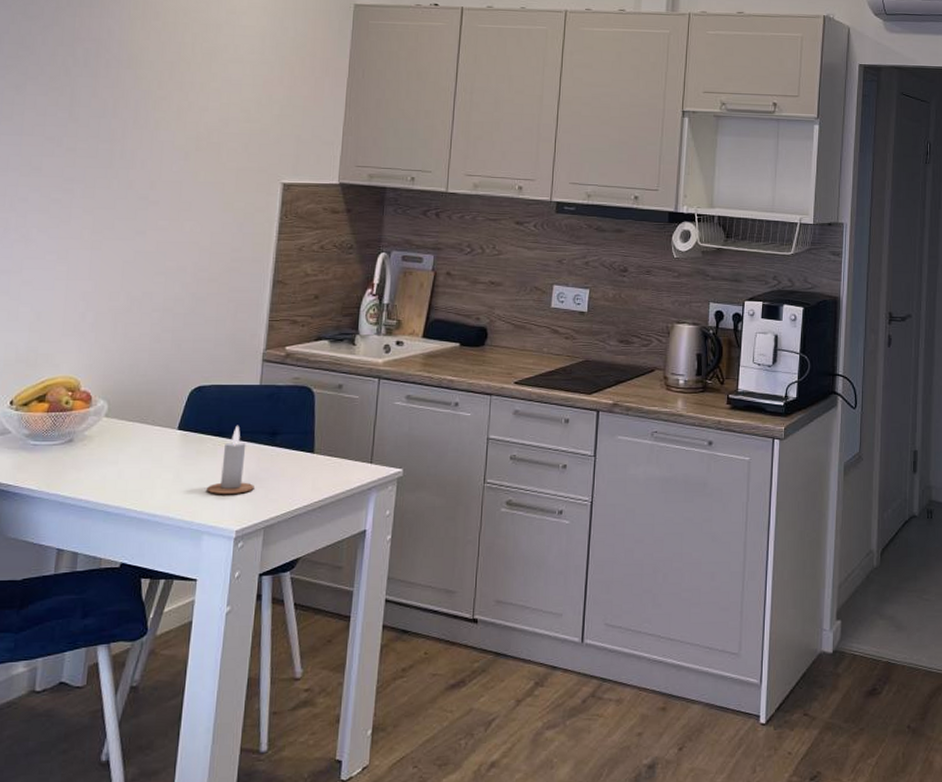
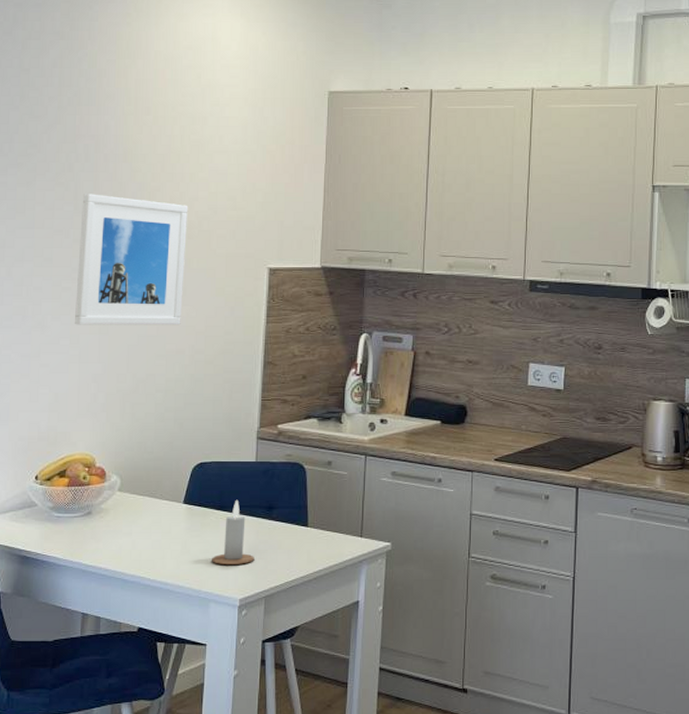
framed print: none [64,100,198,241] -> present [75,194,189,326]

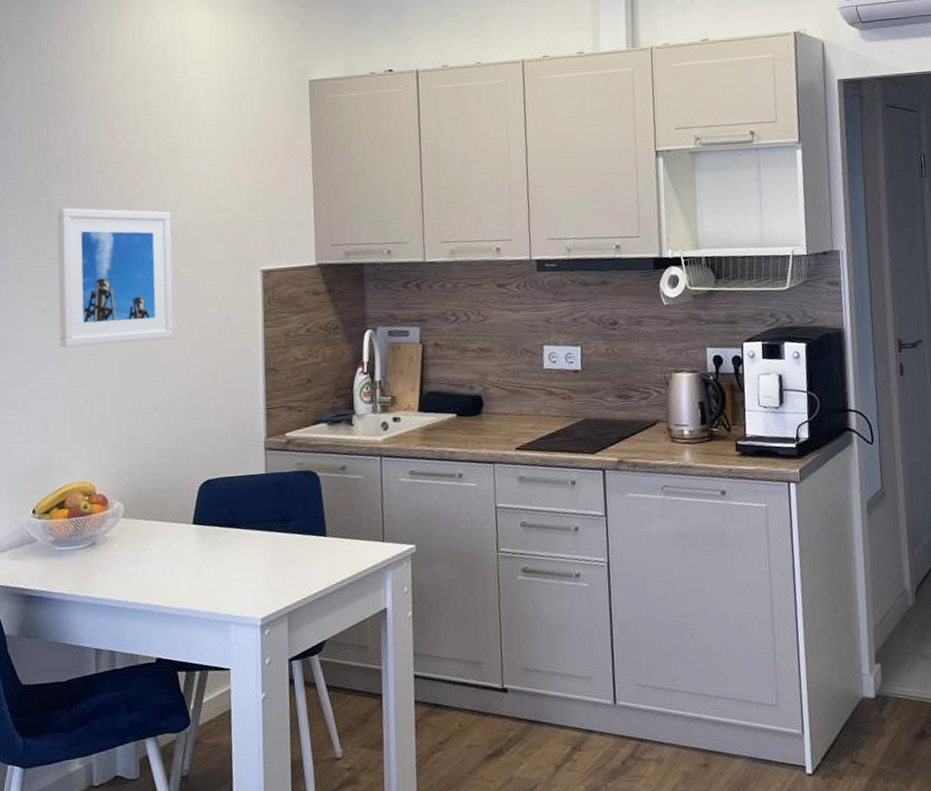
candle: present [212,499,254,564] -> none [228,515,273,584]

